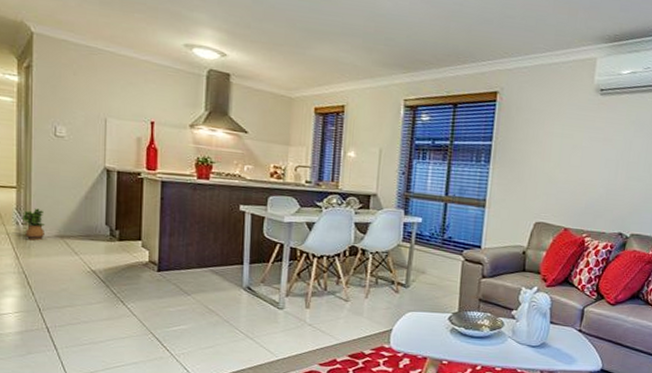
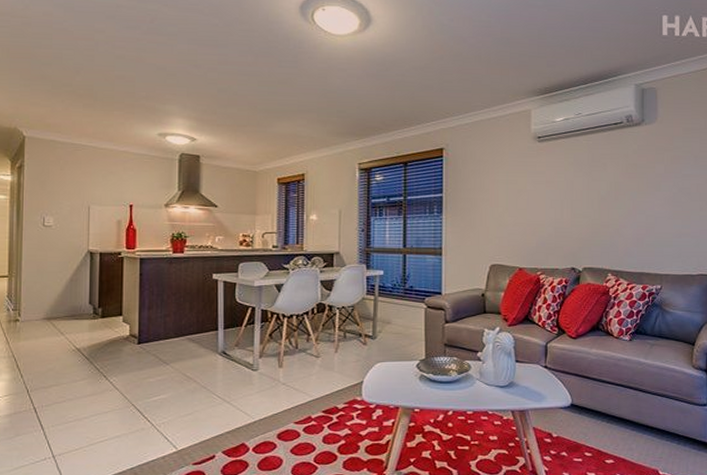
potted plant: present [21,208,45,241] -> none [12,294,33,325]

